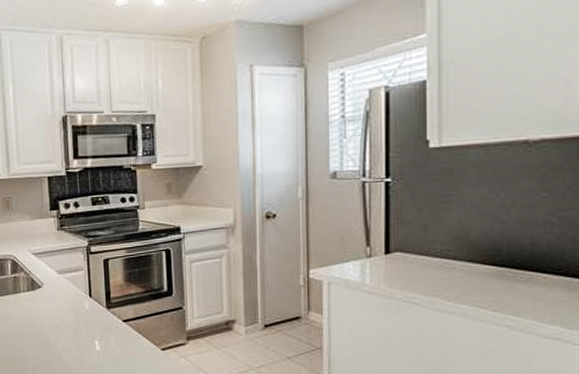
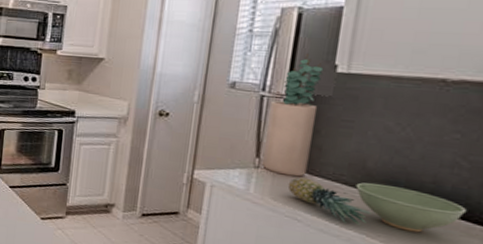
vase: none [373,131,417,260] -> present [262,53,324,177]
fruit: none [401,259,482,299] -> present [287,177,373,225]
bowl: none [463,253,564,296] -> present [355,182,468,233]

